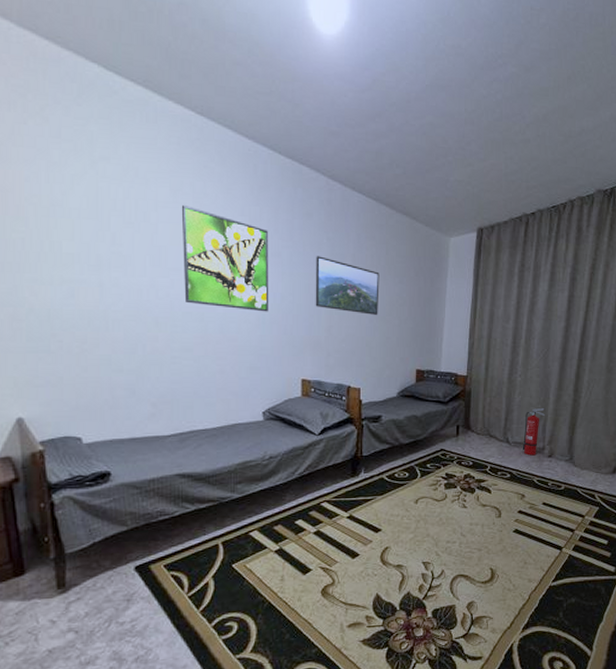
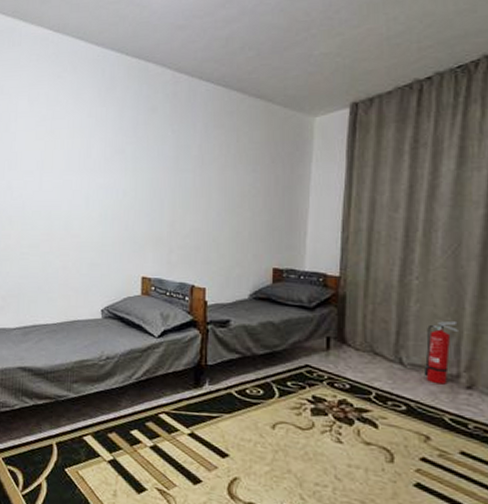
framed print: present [181,205,269,312] -> none [35,113,113,209]
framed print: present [315,256,380,315] -> none [158,149,229,208]

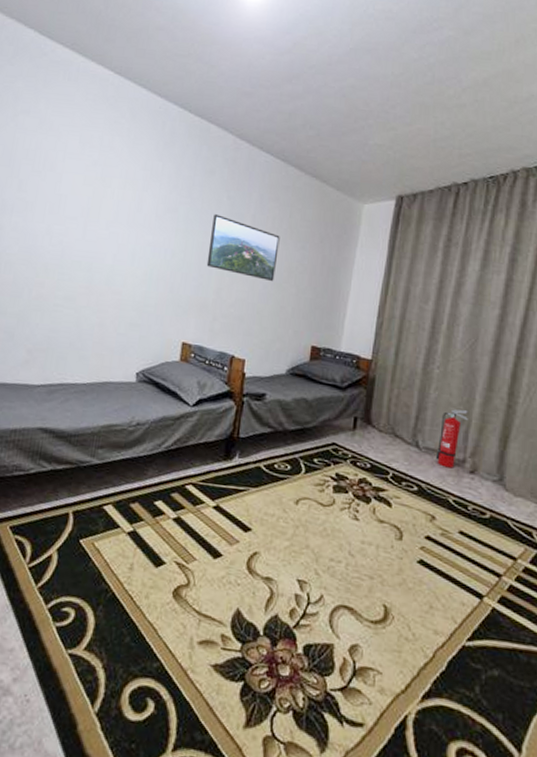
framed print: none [158,149,229,208] -> present [206,214,280,281]

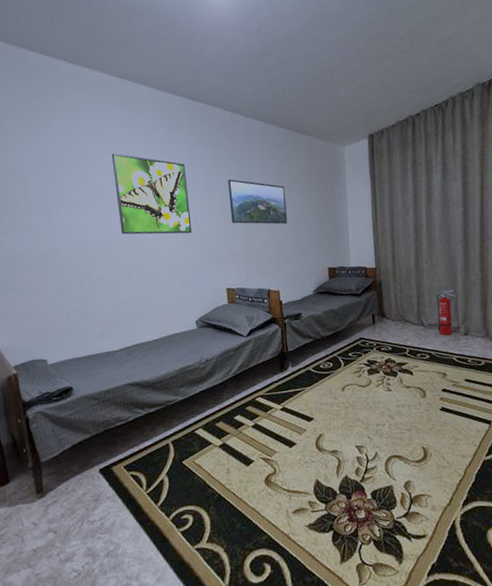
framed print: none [76,157,168,268] -> present [111,153,192,235]

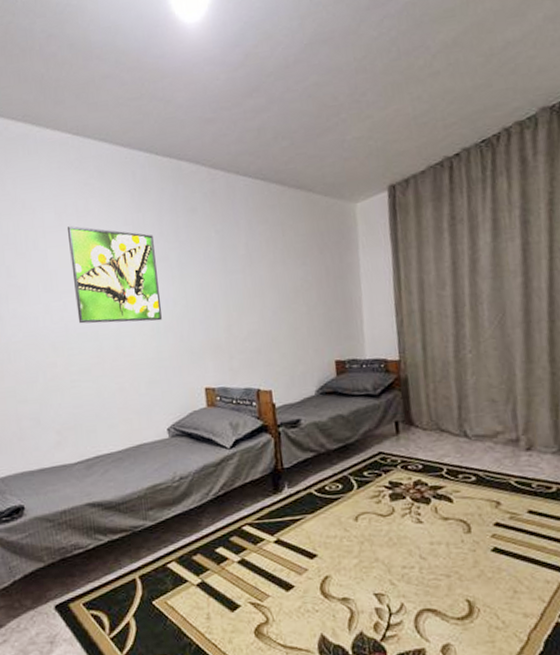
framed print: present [228,179,288,225] -> none [206,251,282,307]
fire extinguisher: present [436,290,455,336] -> none [485,388,513,451]

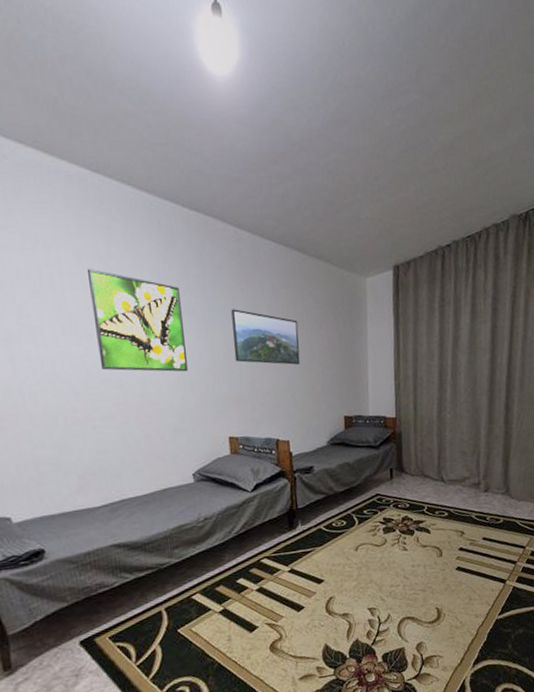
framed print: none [206,251,282,307] -> present [231,309,300,365]

